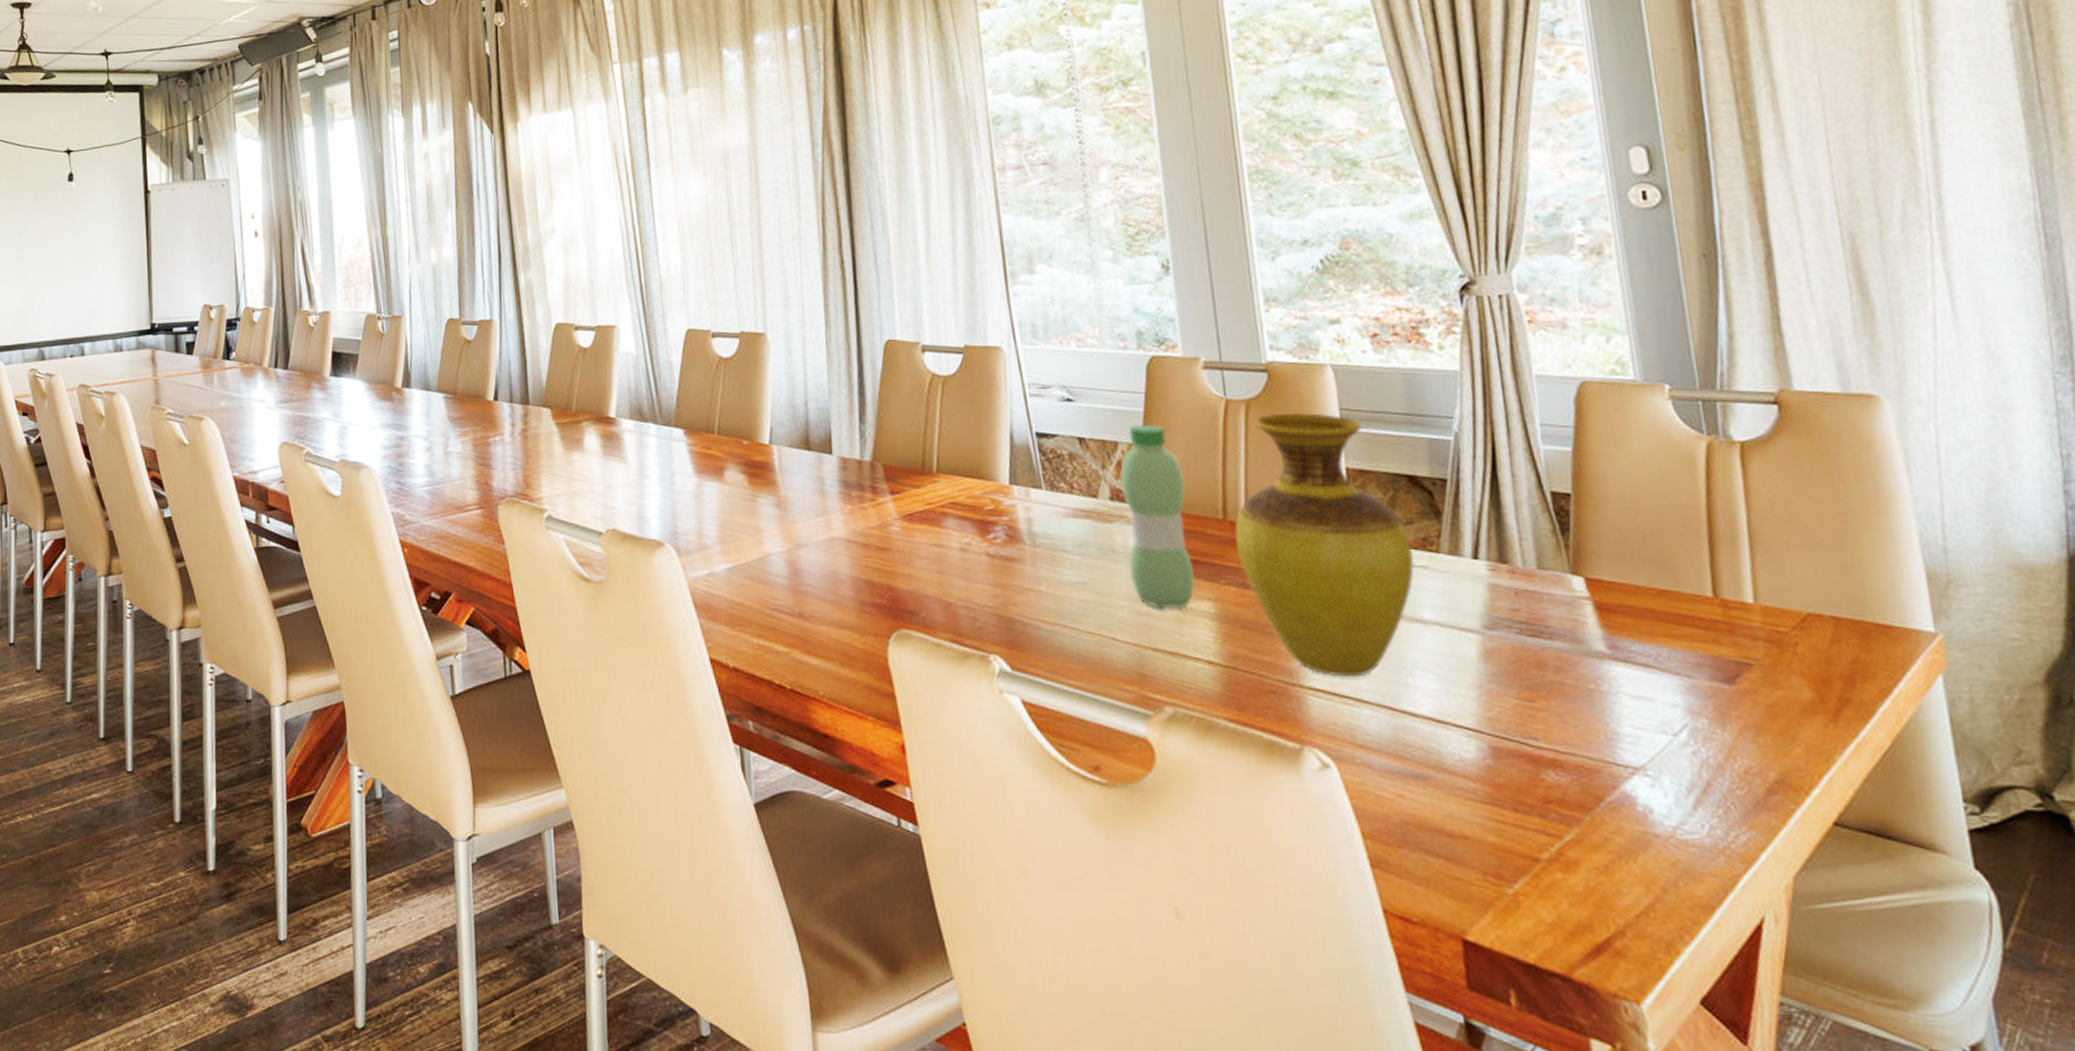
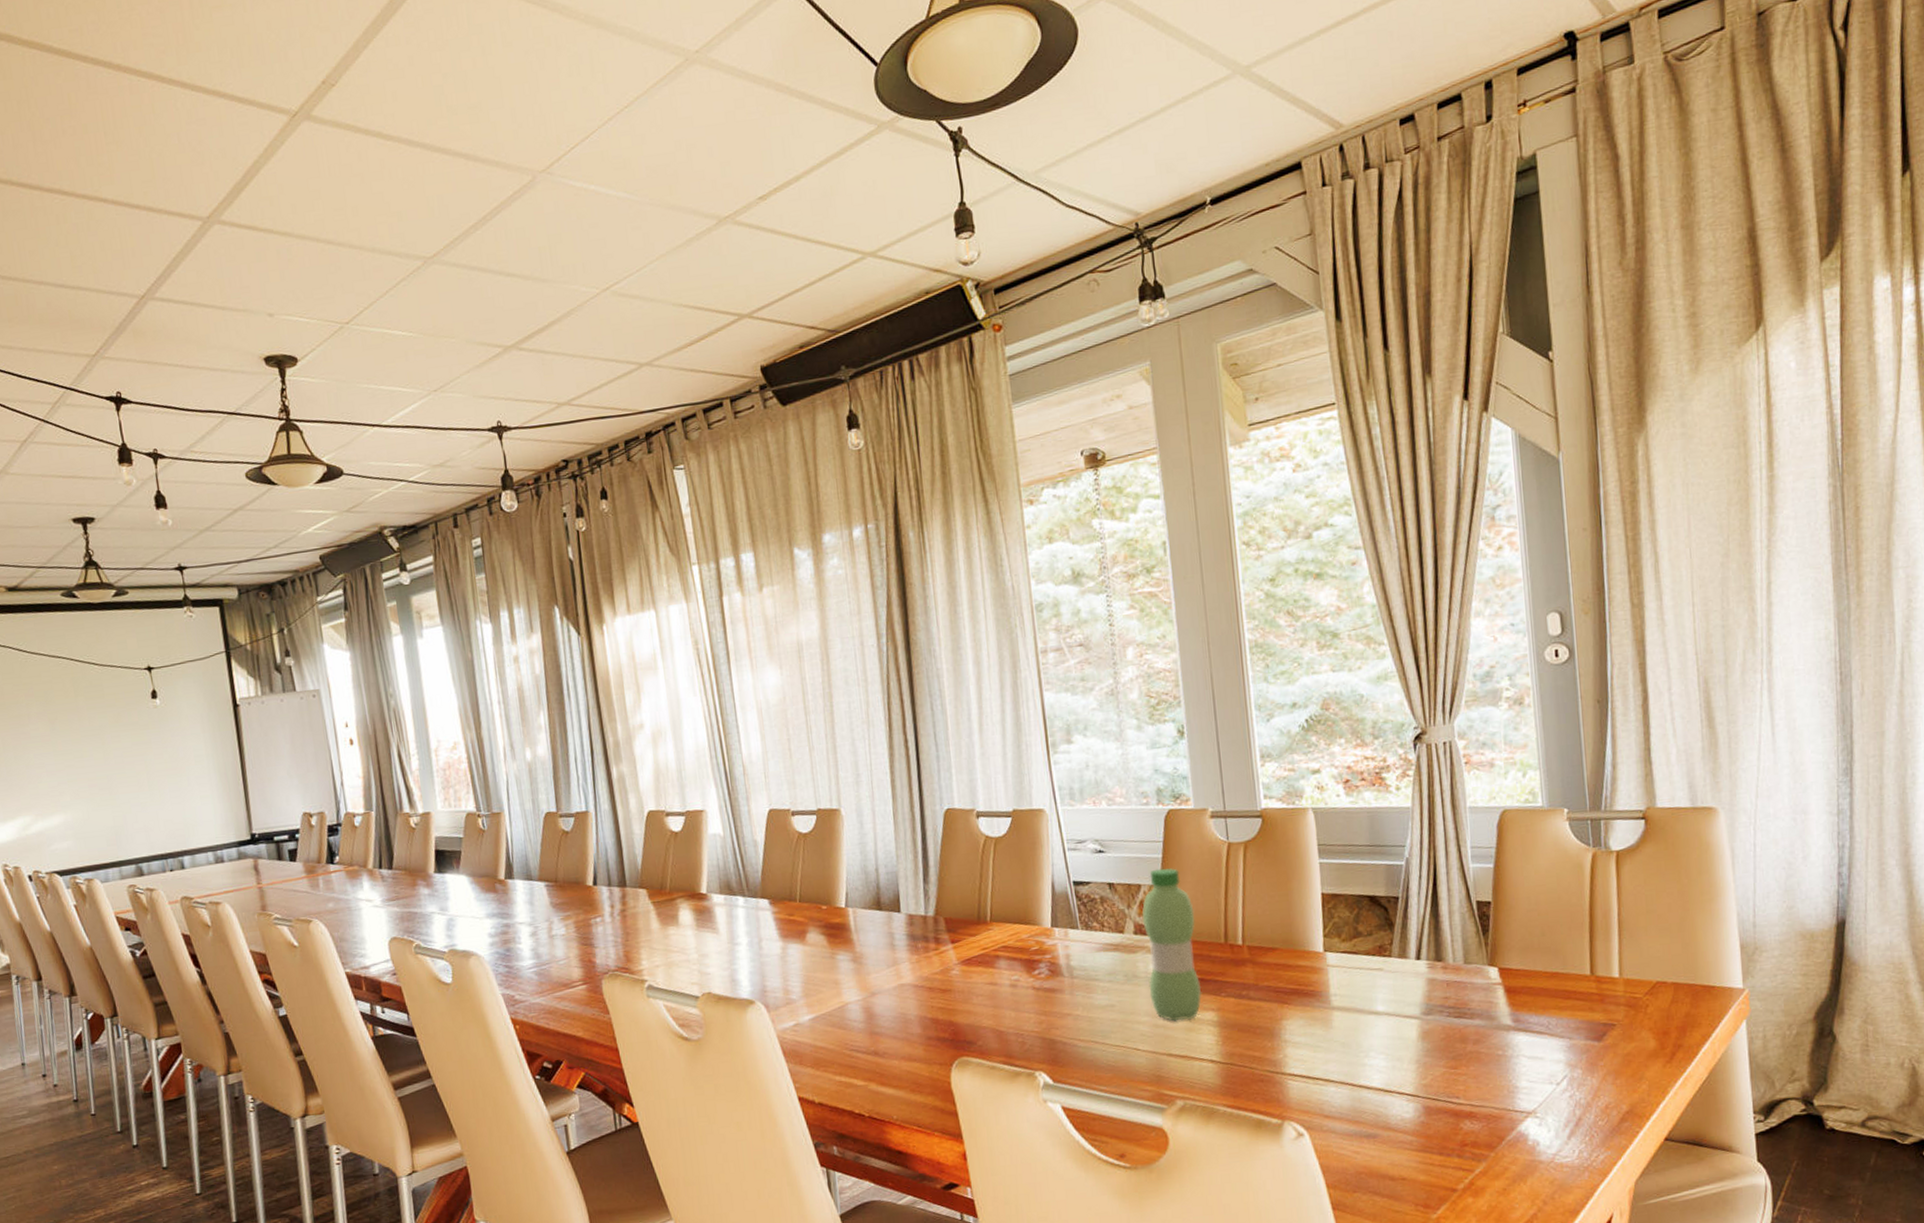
vase: present [1234,412,1415,677] -> none [1233,849,1373,1064]

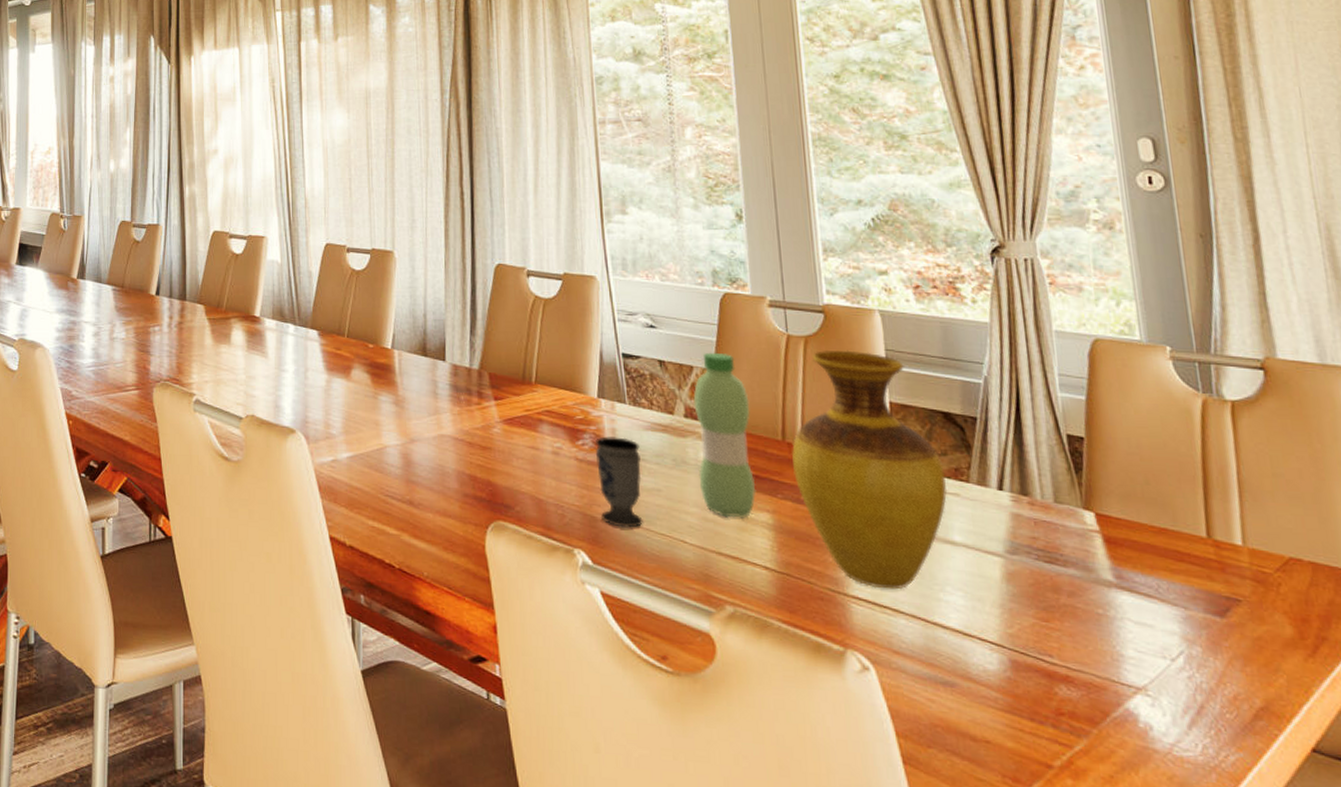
cup: none [1051,961,1099,1045] -> present [595,436,643,528]
vase: none [1233,849,1373,1064] -> present [791,350,948,590]

